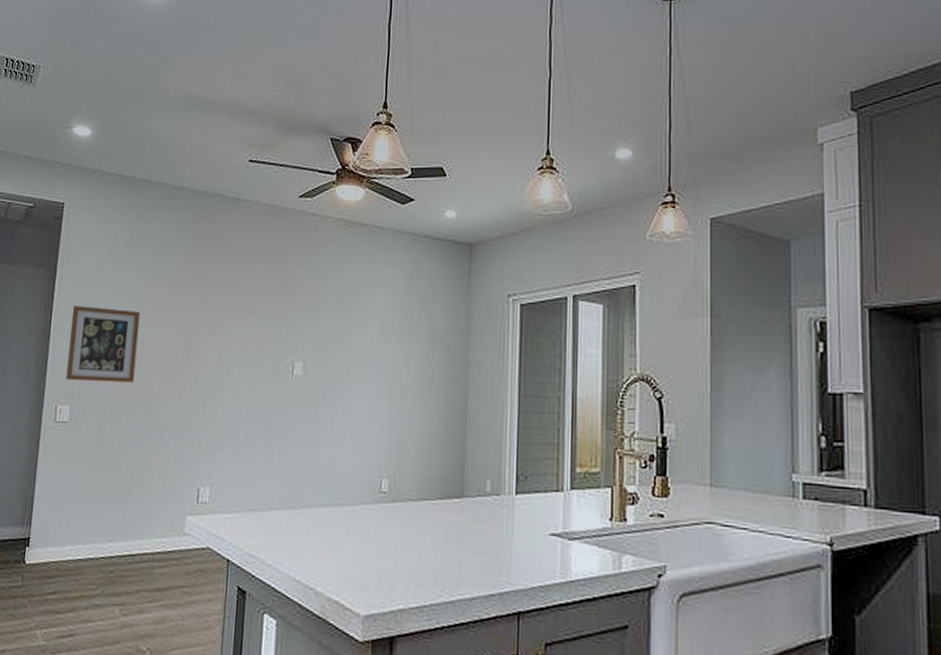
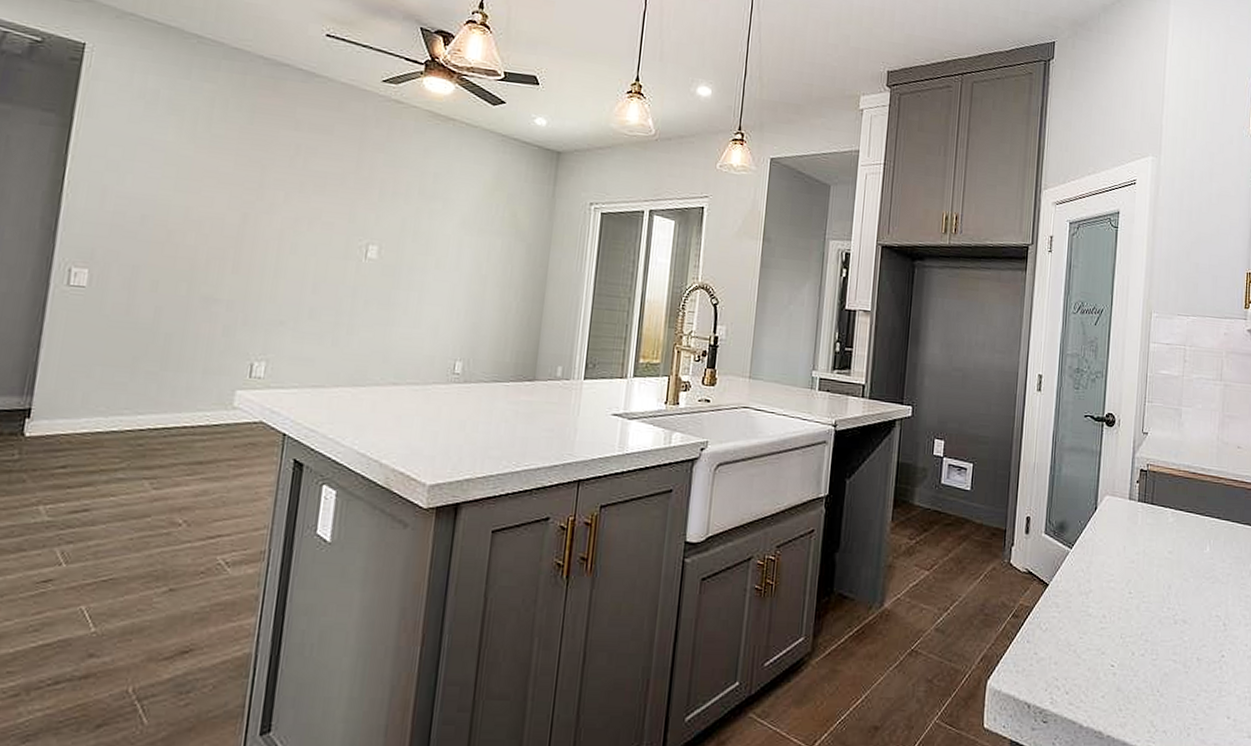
wall art: present [66,306,141,383] -> none [84,161,186,251]

